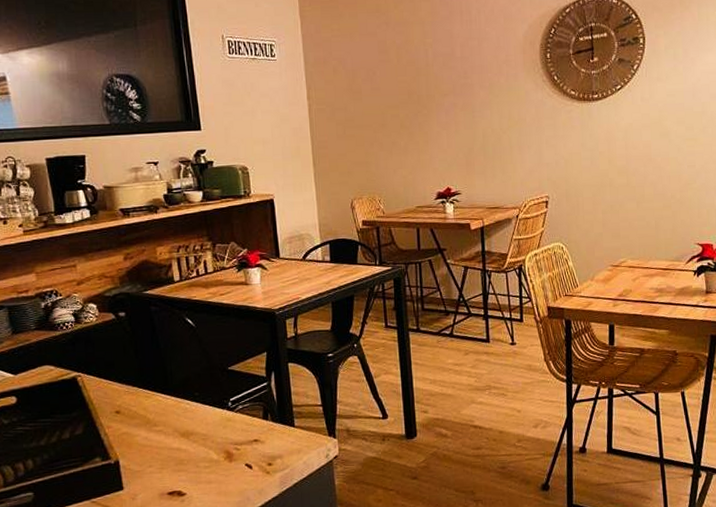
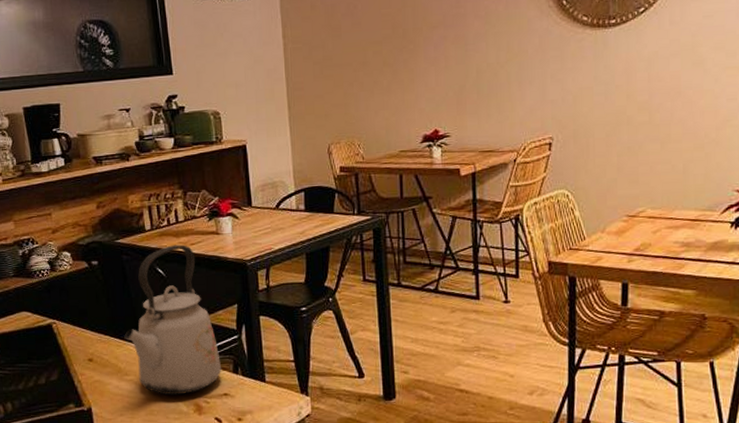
kettle: none [153,295,252,444] -> present [124,245,222,395]

